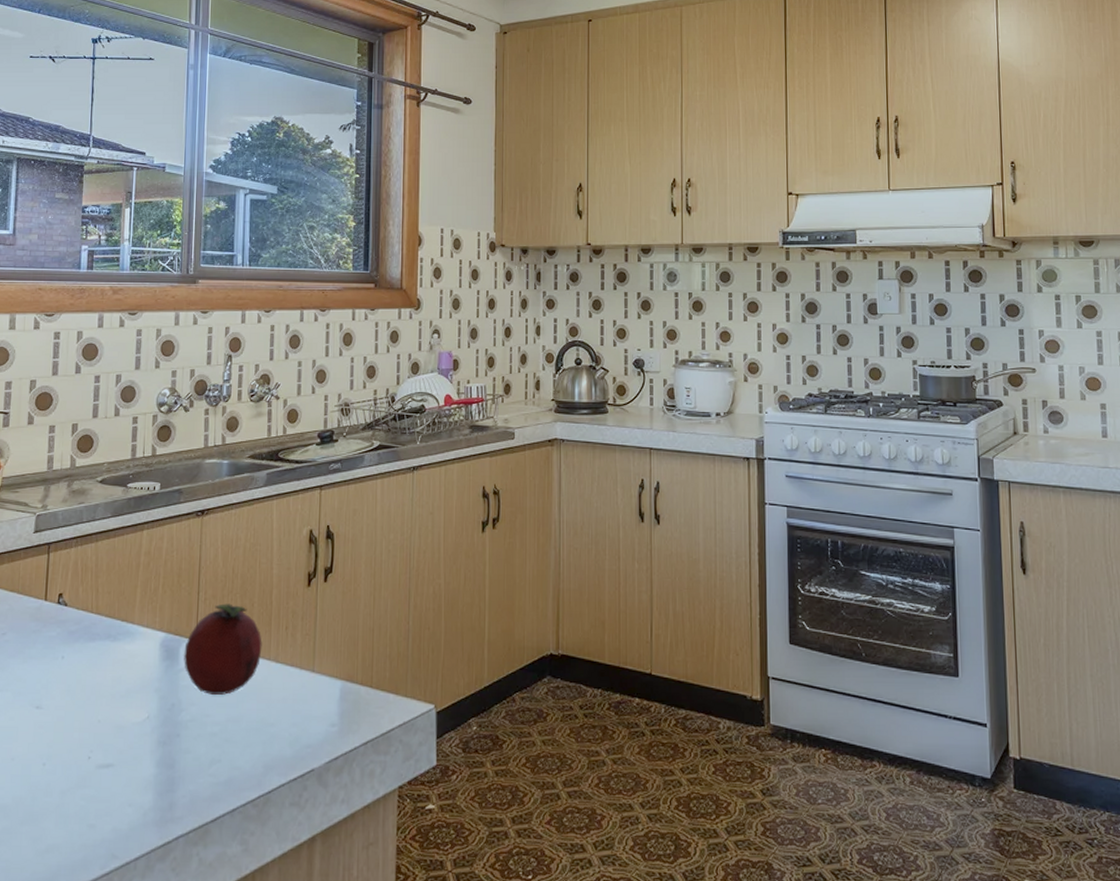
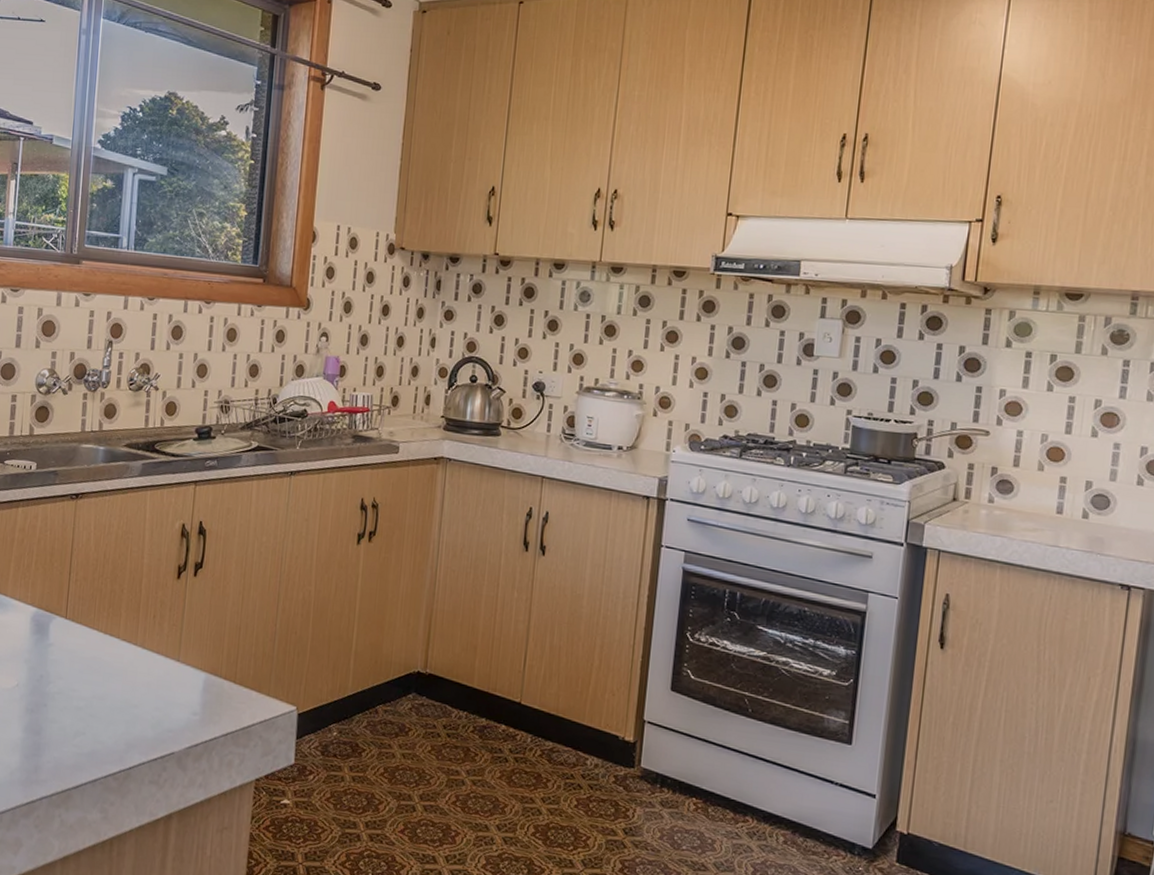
fruit: present [184,603,262,695] -> none [53,586,130,673]

